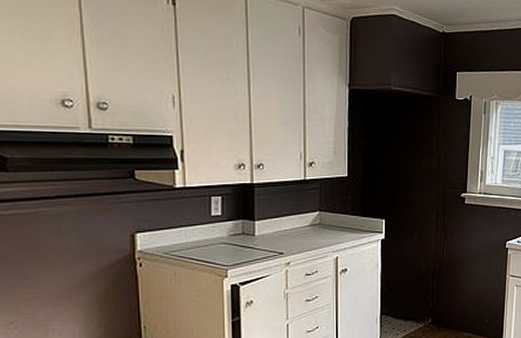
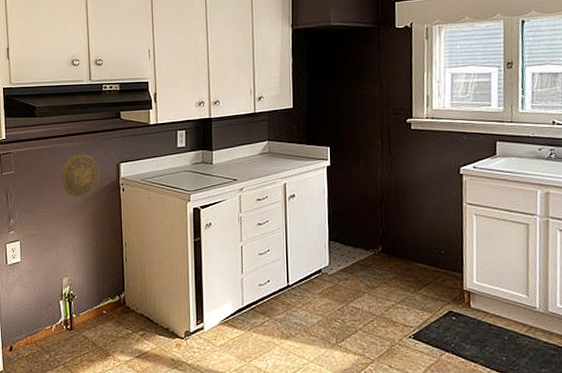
decorative plate: none [51,221,108,275] -> present [61,154,100,198]

